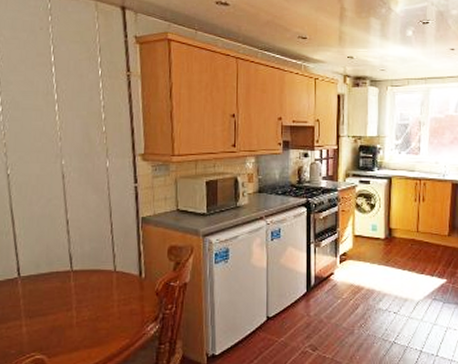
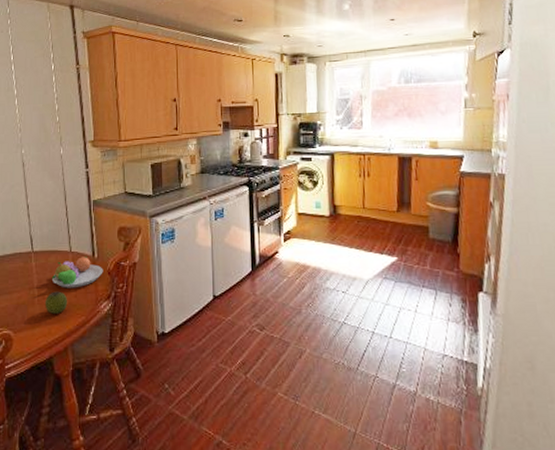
apple: none [84,313,111,337] -> present [44,291,68,314]
fruit bowl: none [92,275,151,310] -> present [51,255,103,288]

